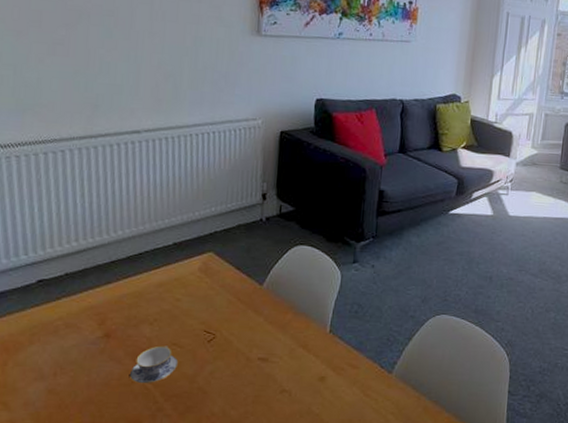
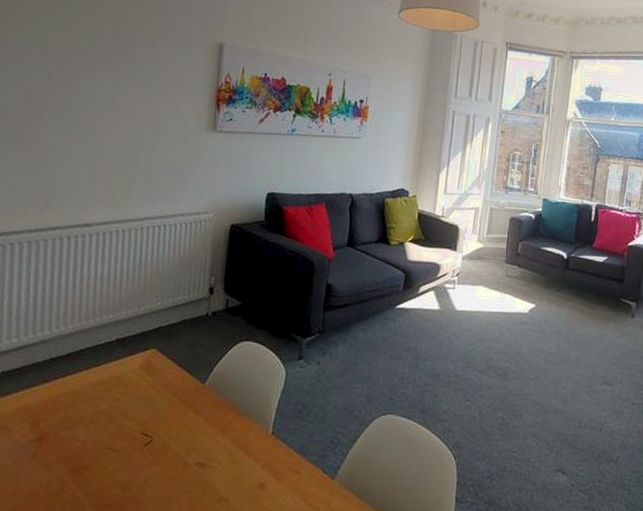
teacup: present [130,345,179,384] -> none [60,449,113,493]

